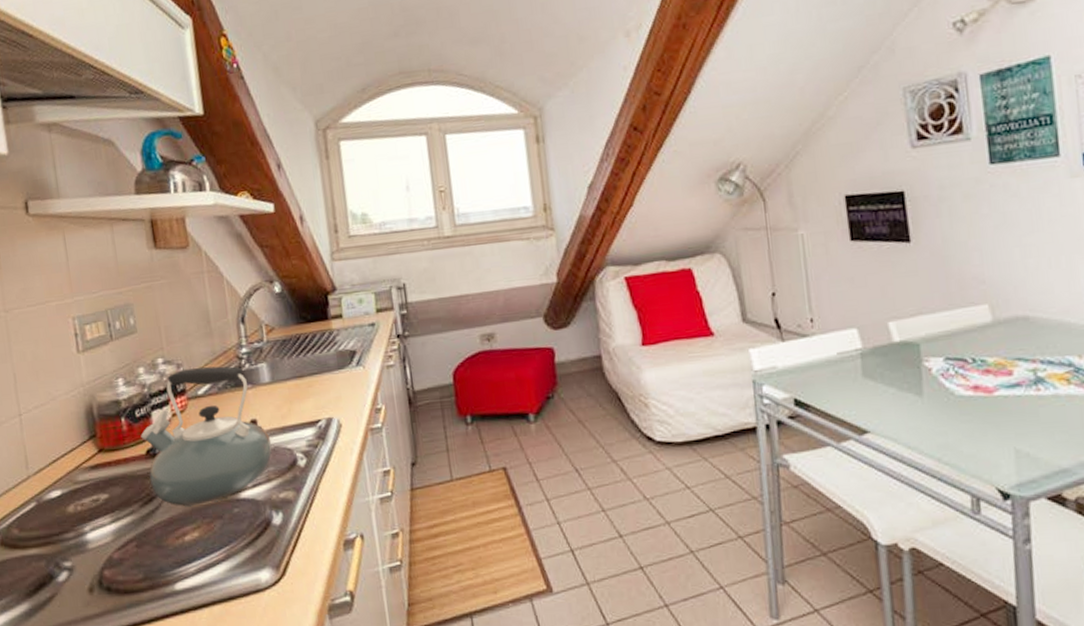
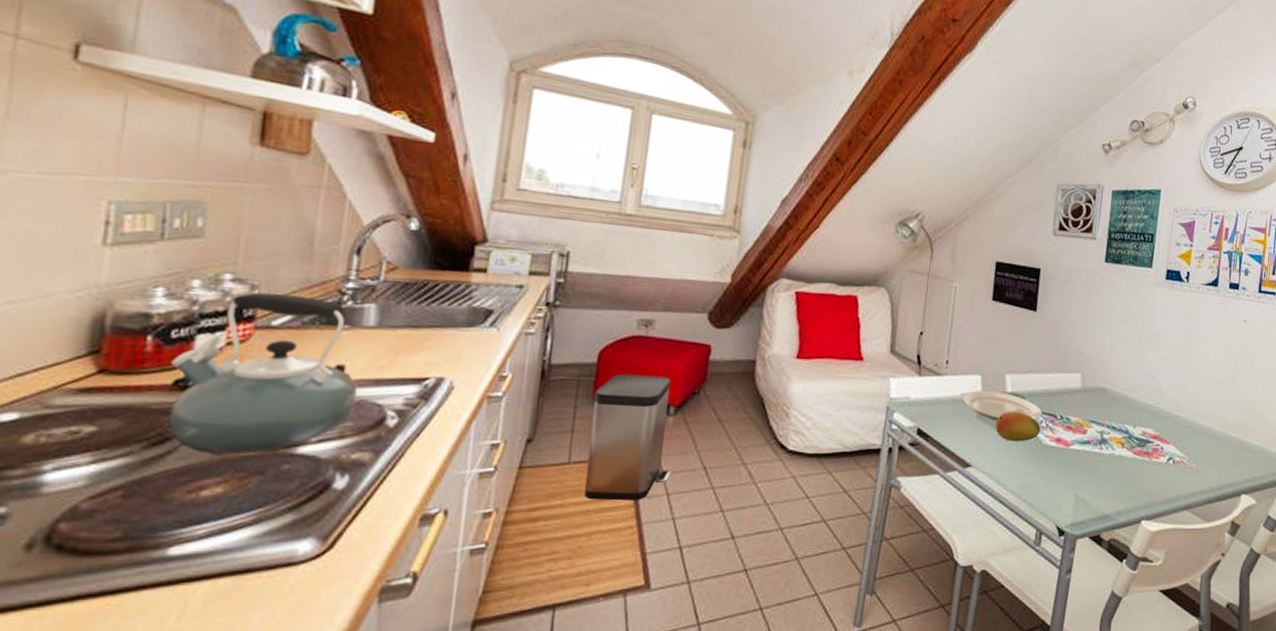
pedal bin: none [459,386,546,512] -> present [584,373,672,500]
plate: none [840,343,947,376] -> present [962,390,1043,420]
fruit: none [888,361,950,398] -> present [995,410,1041,442]

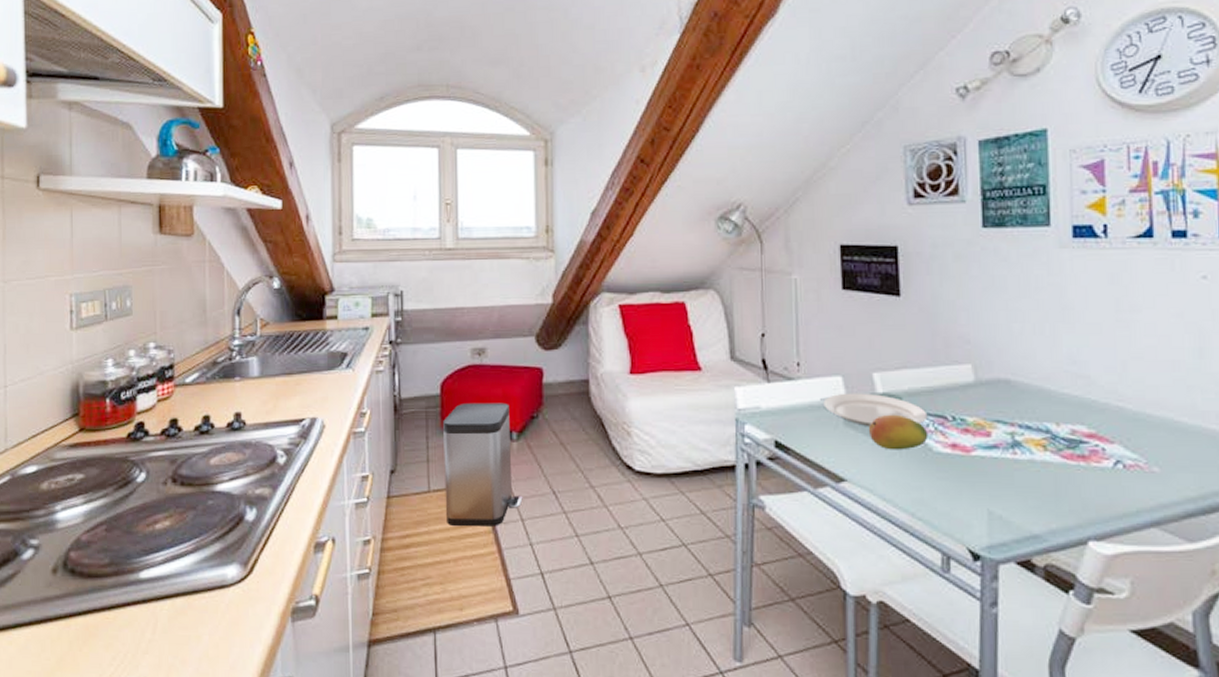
kettle: present [167,292,358,455] -> none [123,356,254,494]

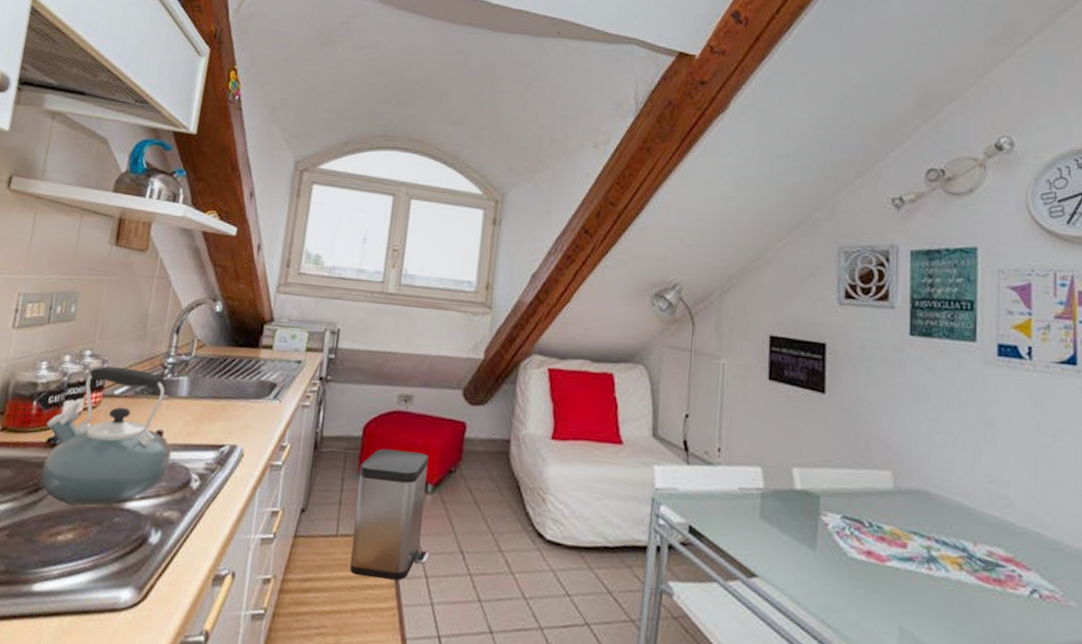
kettle: none [123,356,254,494] -> present [41,366,172,507]
plate: present [823,393,928,426] -> none [741,484,845,526]
fruit: present [869,414,929,450] -> none [785,512,844,552]

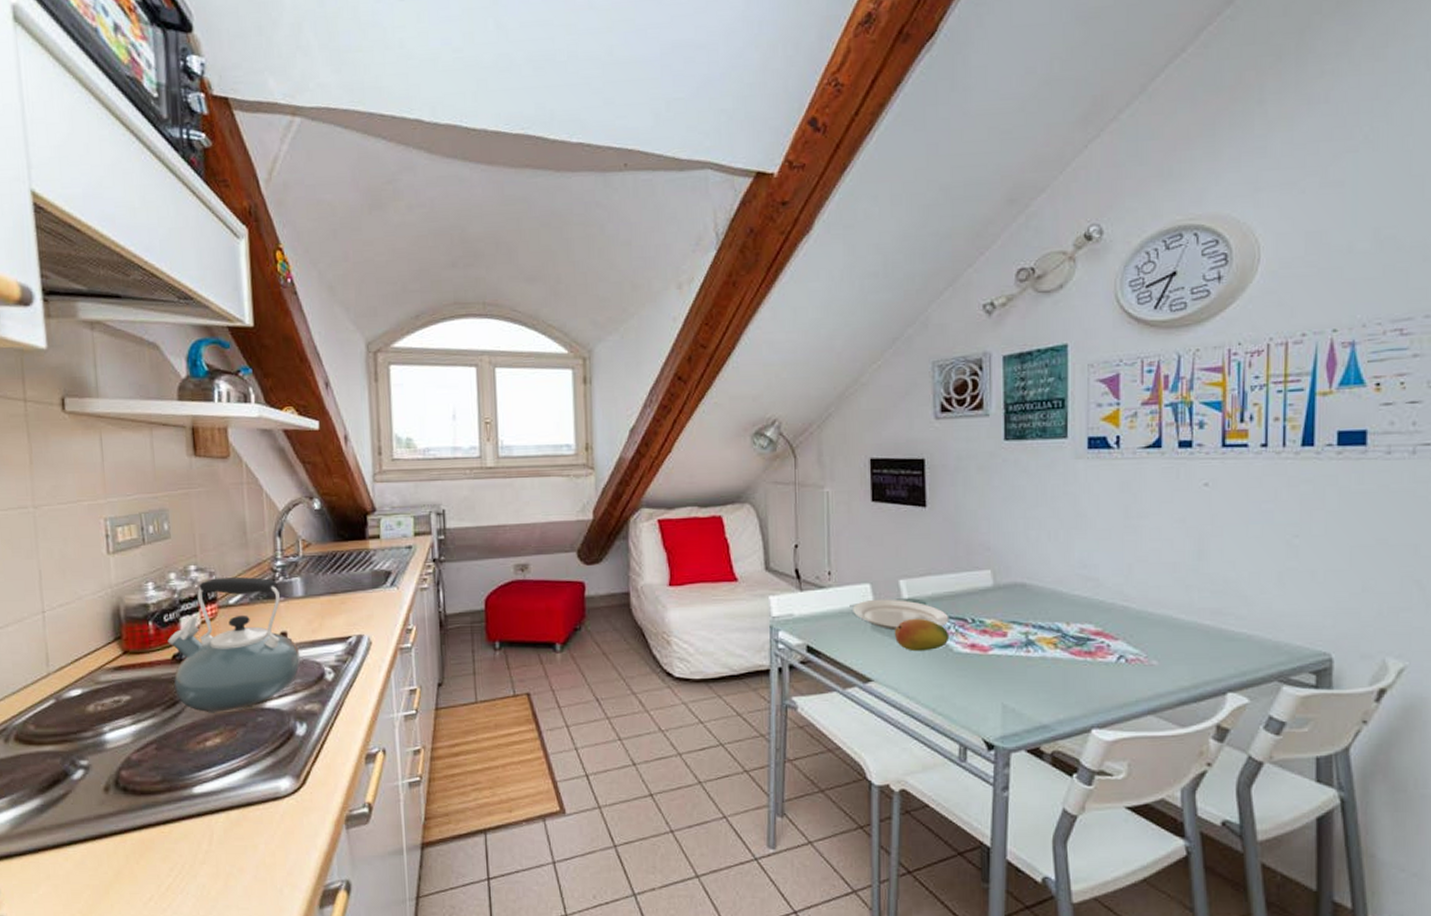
pedal bin: present [350,448,430,581] -> none [488,616,568,734]
plate: none [741,484,845,526] -> present [853,599,949,630]
fruit: none [785,512,844,552] -> present [895,618,950,652]

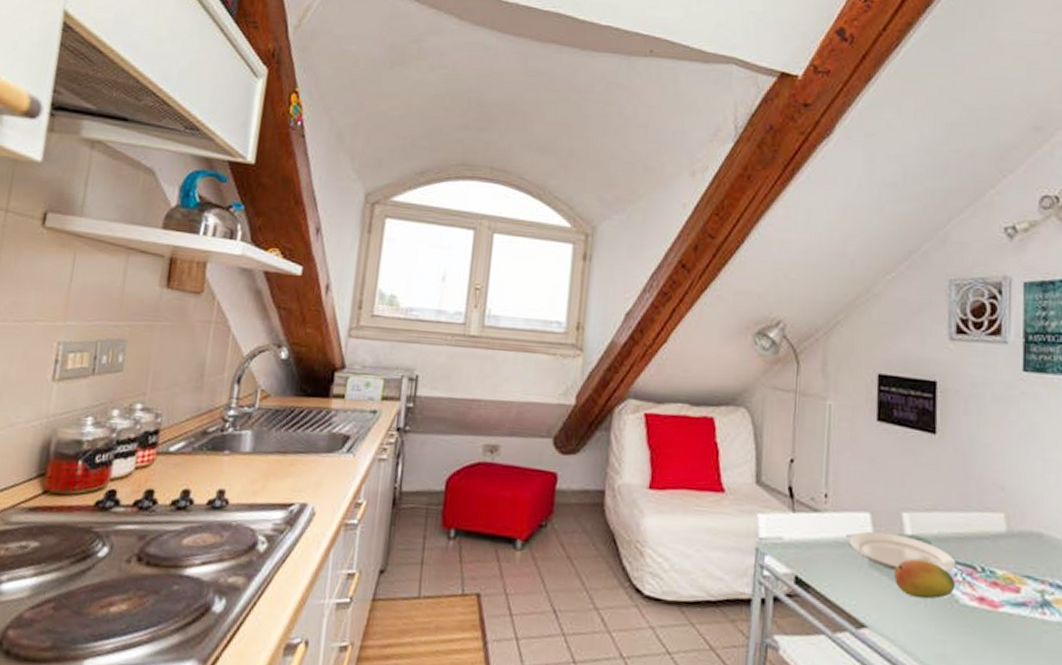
kettle: present [167,577,301,712] -> none [89,420,235,574]

